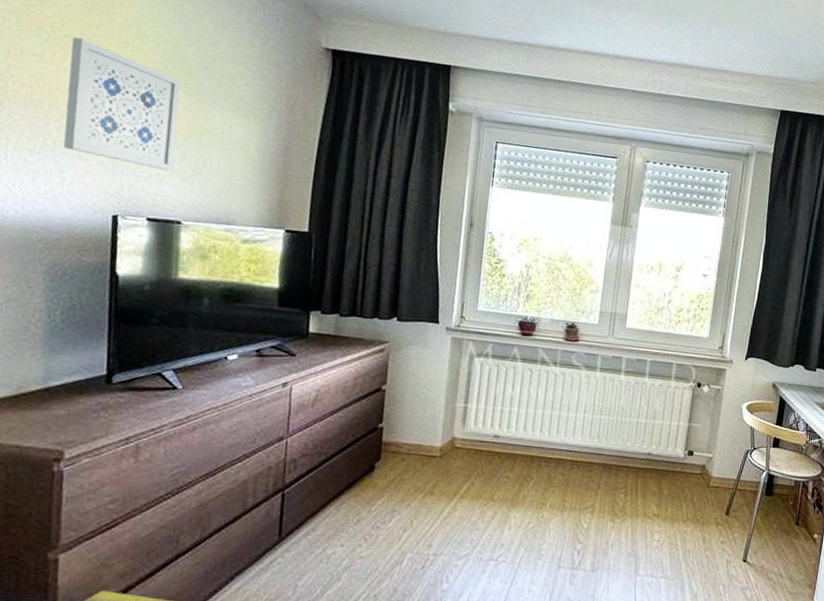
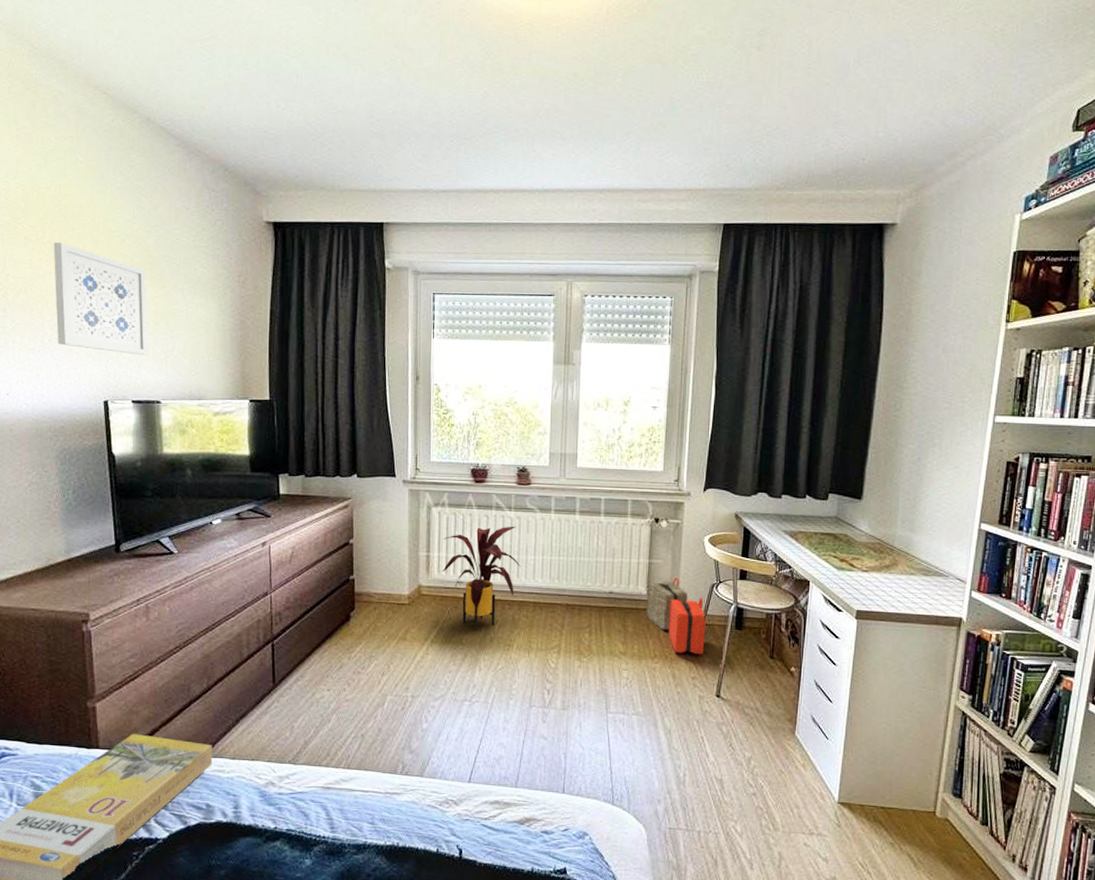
house plant: none [478,381,562,488] -> present [442,526,521,631]
first aid kit: none [681,442,739,519] -> present [646,578,706,654]

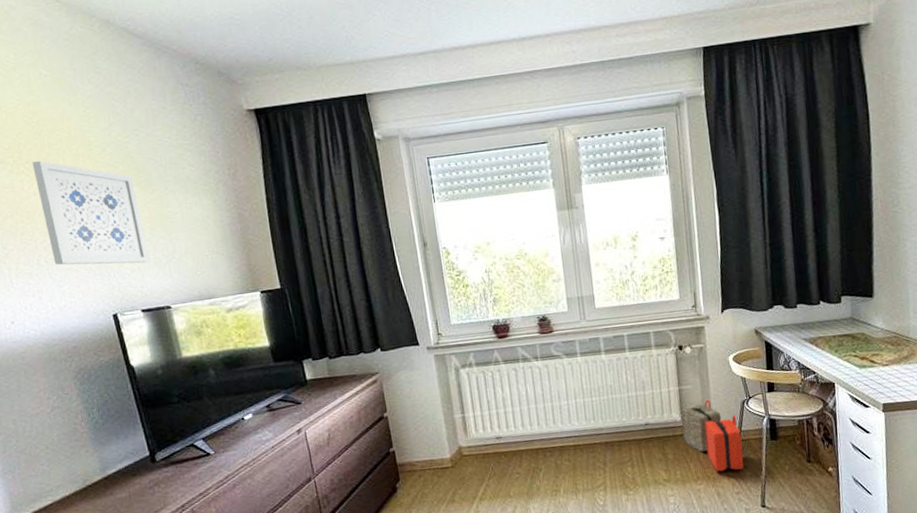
house plant: present [442,526,521,631] -> none [476,375,556,483]

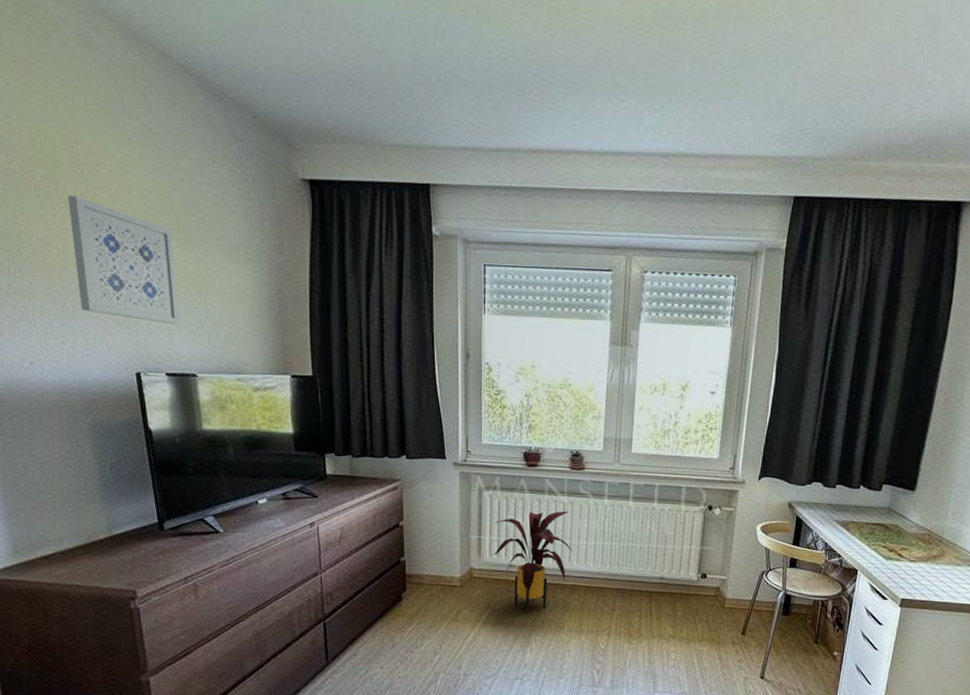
house plant: none [476,375,556,483] -> present [493,511,573,613]
first aid kit: present [680,400,744,472] -> none [695,565,754,638]

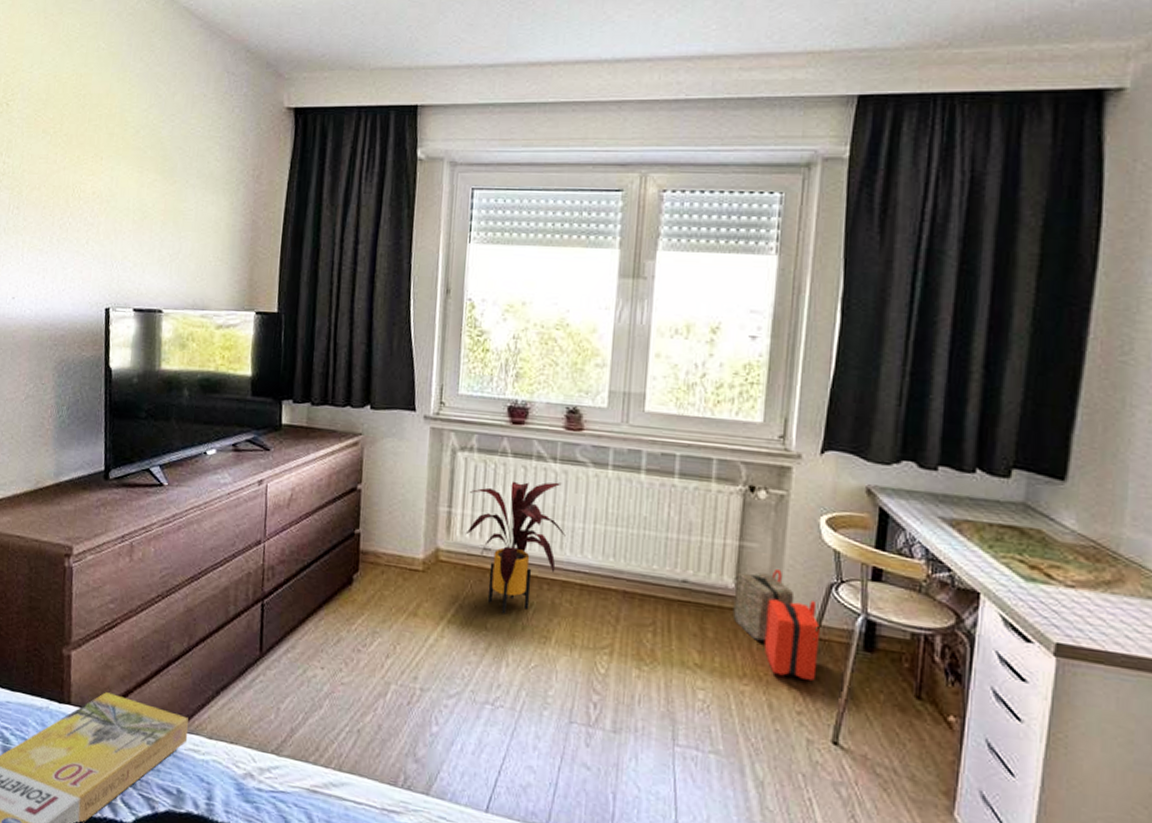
wall art: present [67,195,180,325] -> none [65,134,159,259]
first aid kit: none [695,565,754,638] -> present [732,569,820,681]

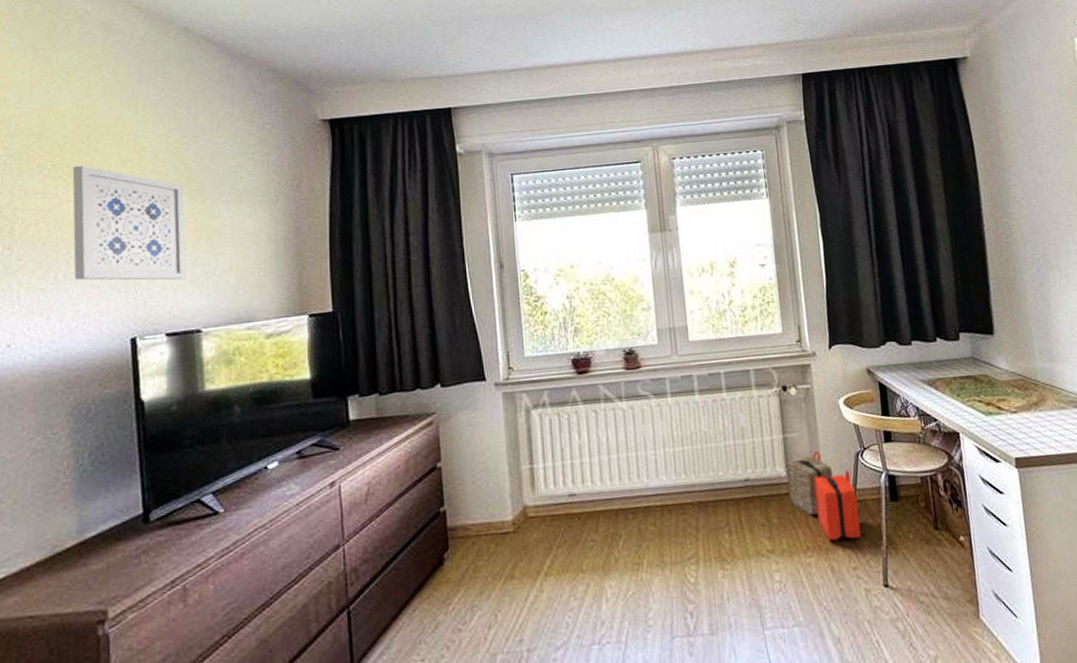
wall art: none [65,134,159,259] -> present [72,165,186,281]
house plant: present [465,481,566,615] -> none [548,418,641,553]

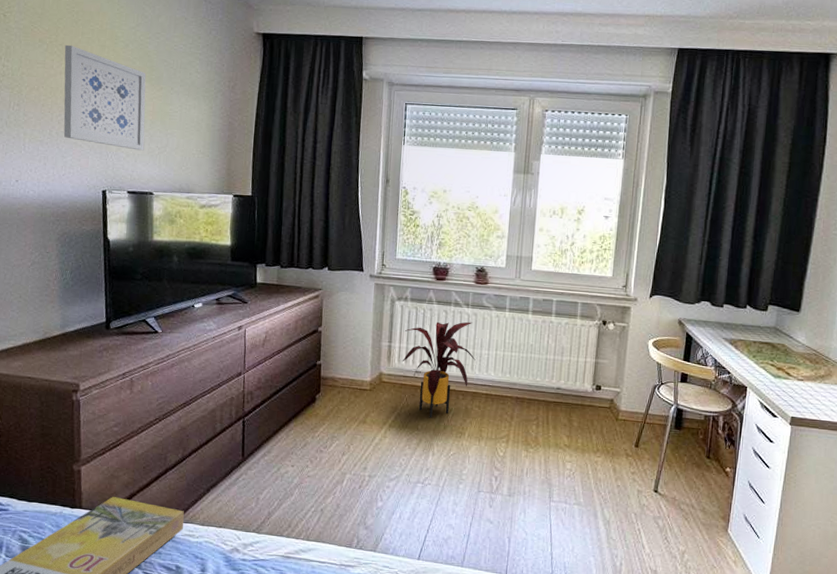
house plant: none [548,418,641,553] -> present [402,321,476,418]
first aid kit: present [785,451,861,541] -> none [590,377,647,451]

